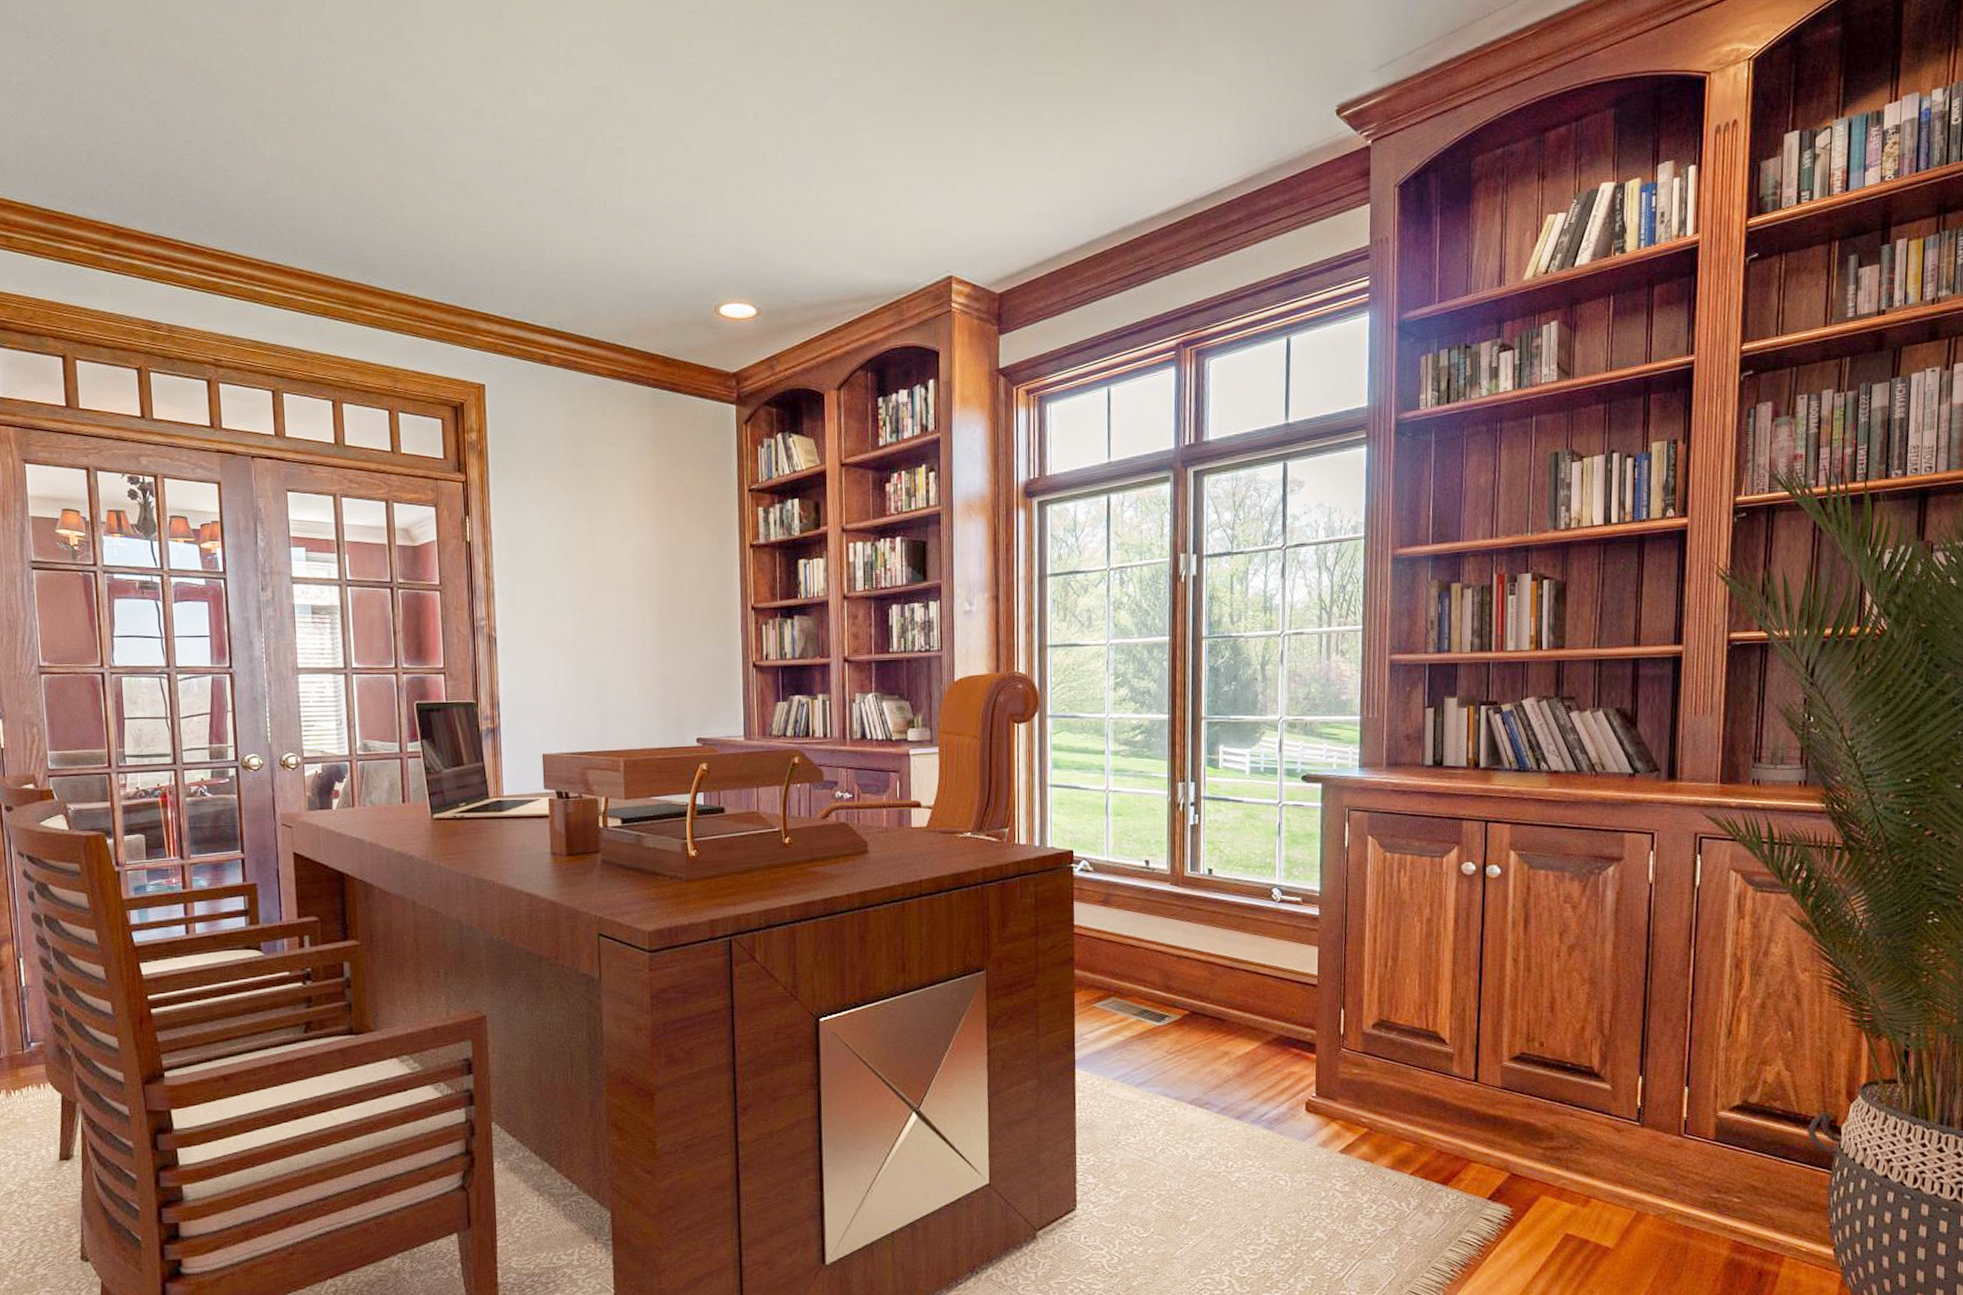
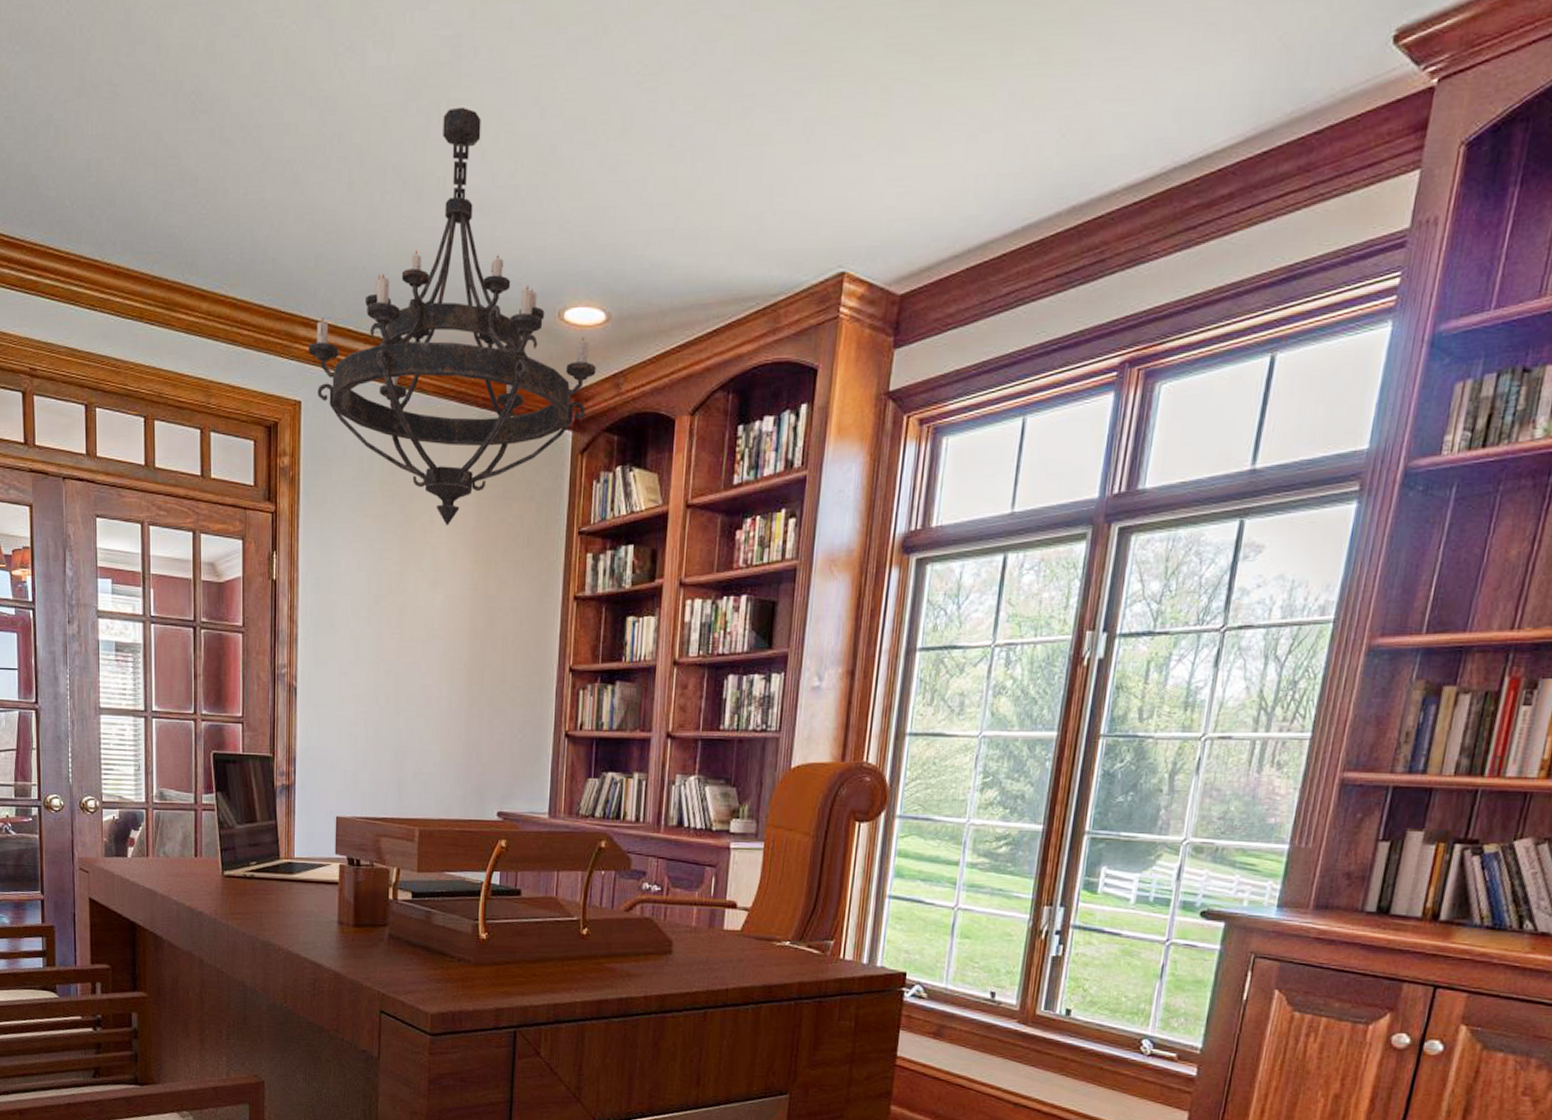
chandelier: none [488,142,752,488] -> present [308,106,596,526]

